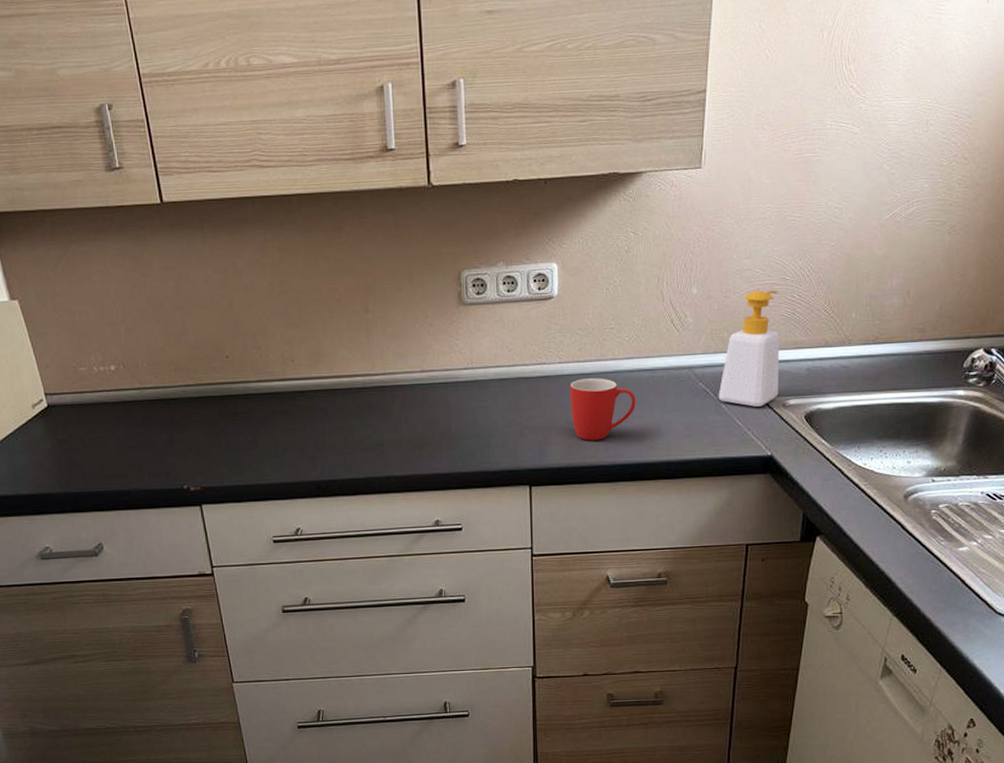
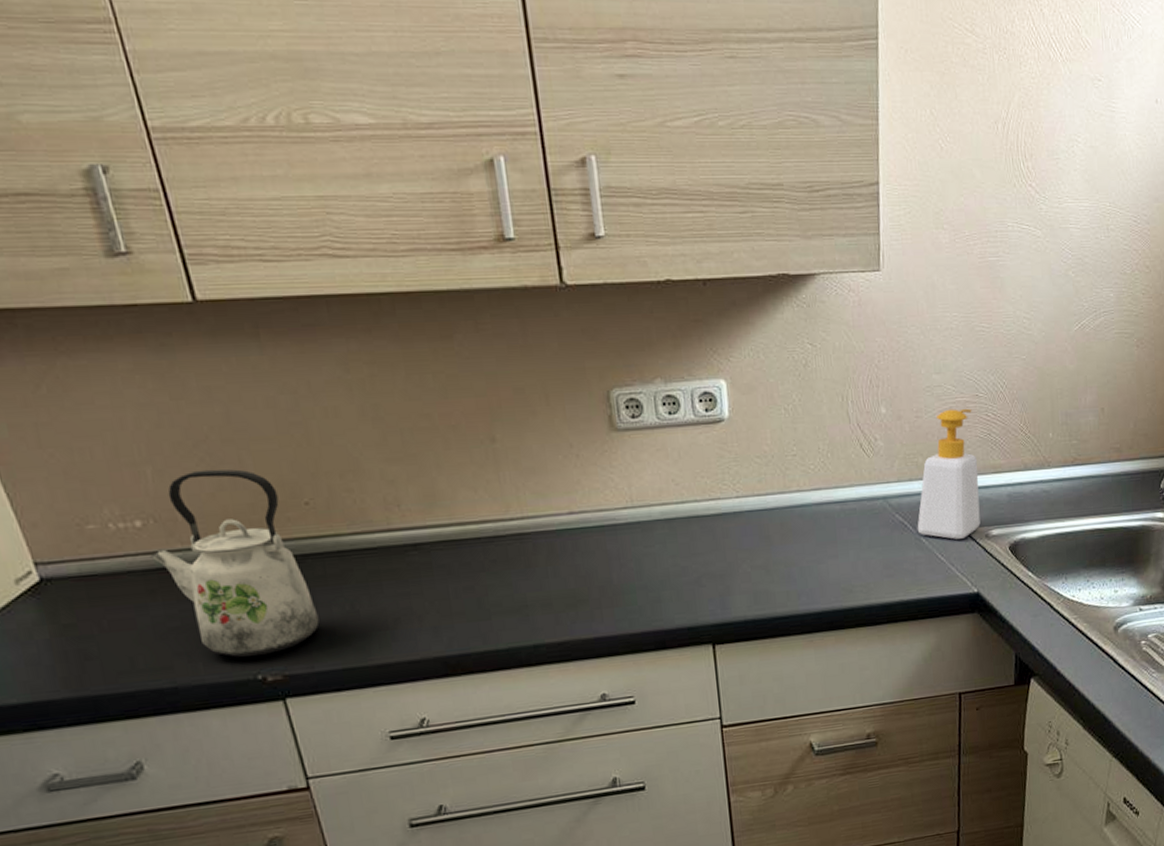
kettle: none [119,329,229,471] -> present [150,469,319,657]
mug: present [569,378,636,441] -> none [750,513,828,587]

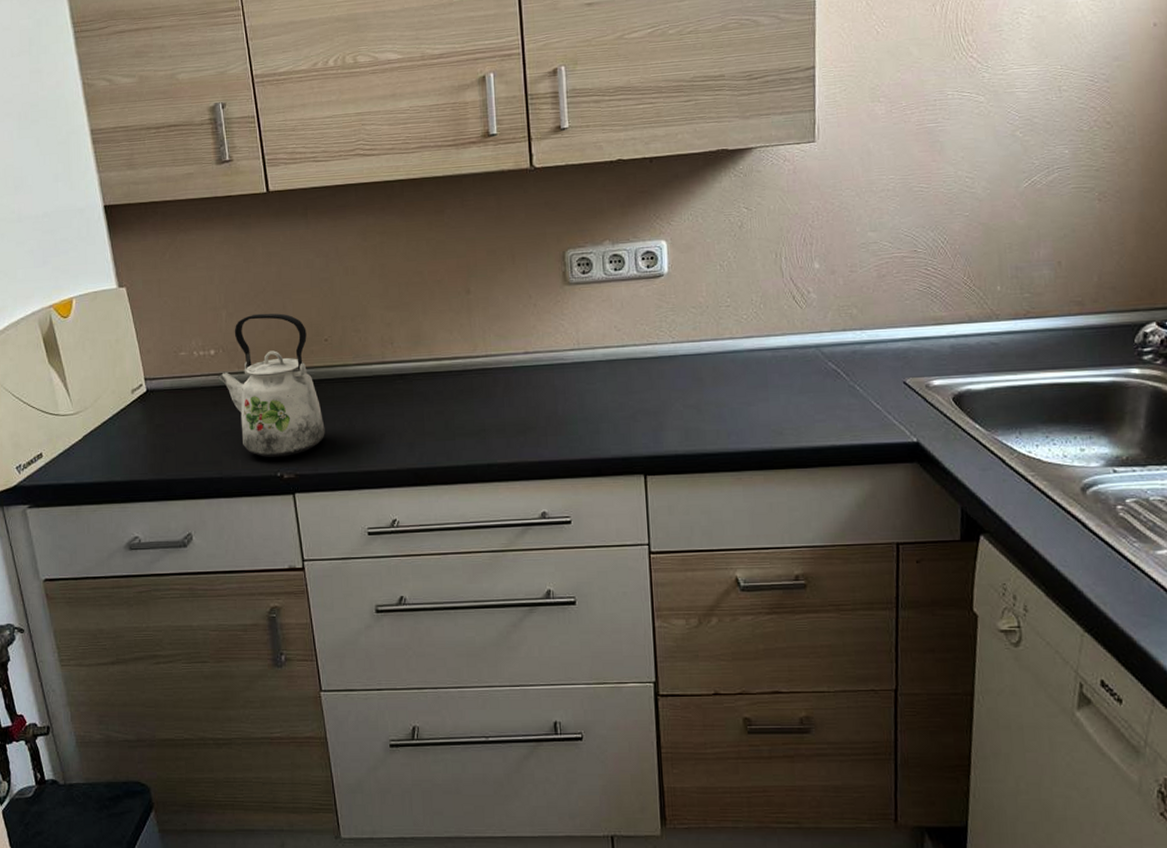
soap bottle: present [917,408,981,539] -> none [851,263,920,388]

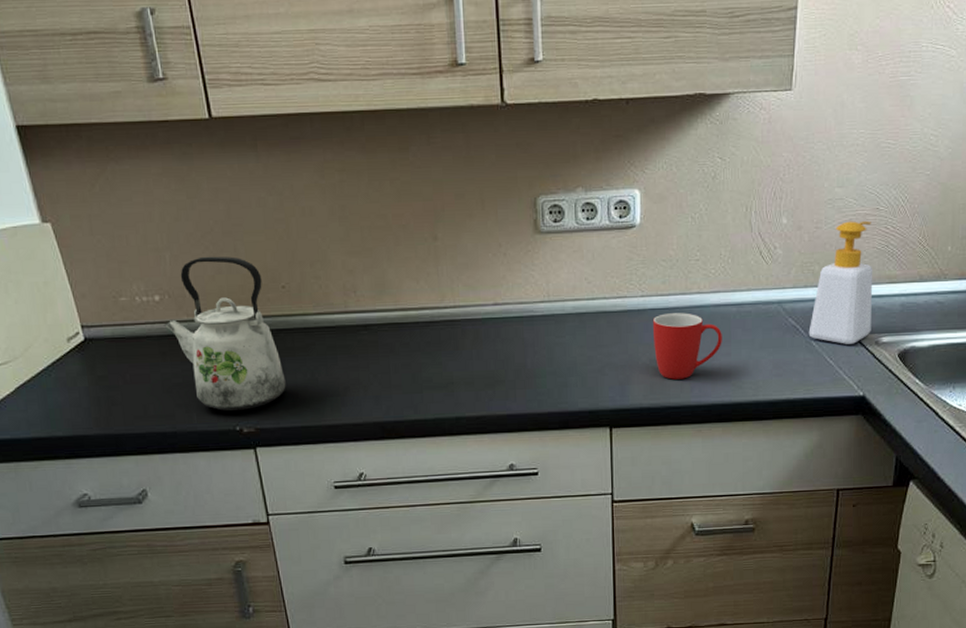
mug: none [684,358,759,426] -> present [652,313,722,380]
soap bottle: none [851,263,920,388] -> present [808,220,873,344]

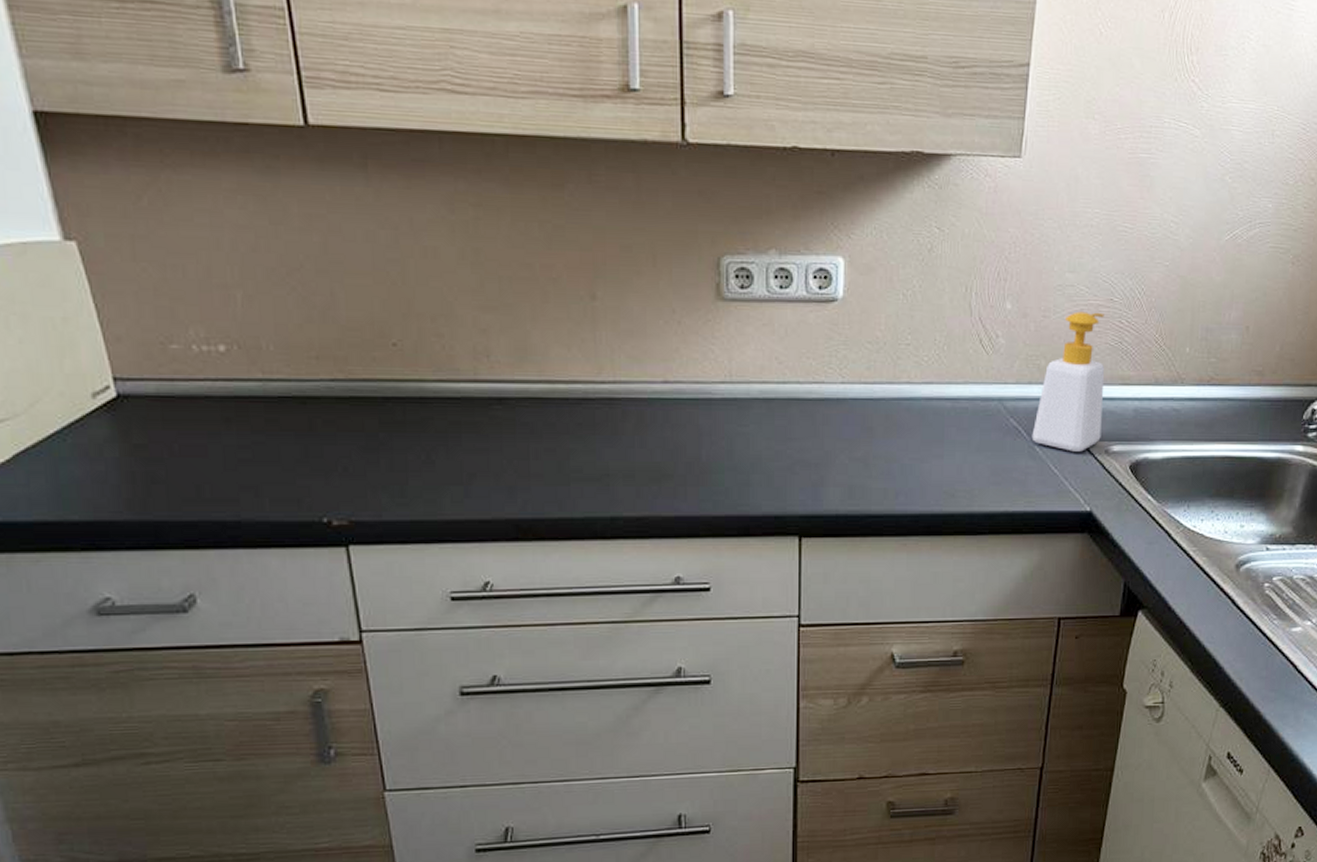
kettle: present [164,256,286,411] -> none [229,299,393,497]
mug: present [652,313,722,380] -> none [853,405,934,483]

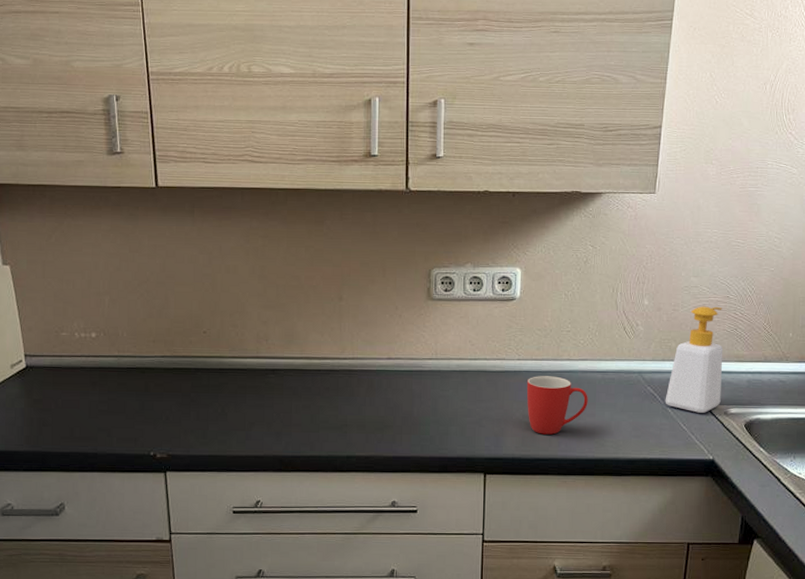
mug: none [853,405,934,483] -> present [526,376,588,435]

